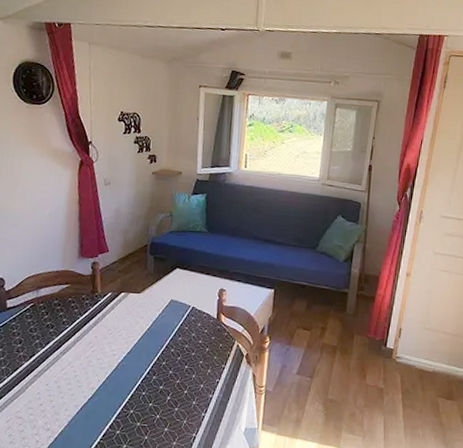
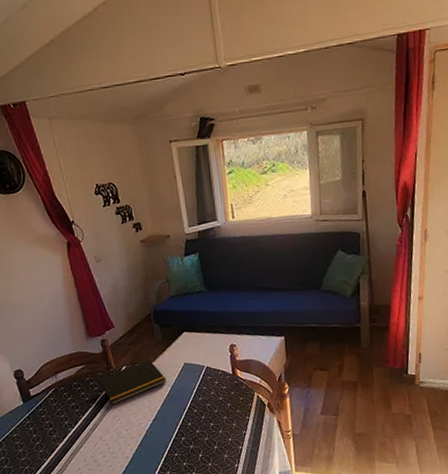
notepad: none [79,290,150,331] -> present [97,359,167,405]

